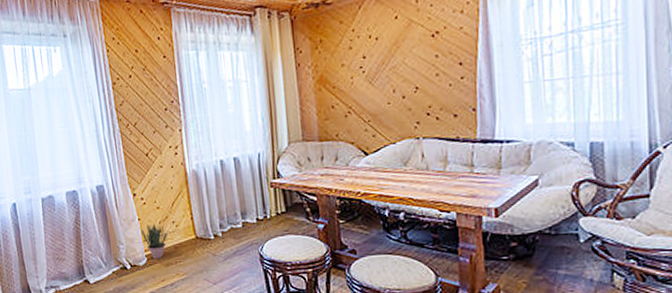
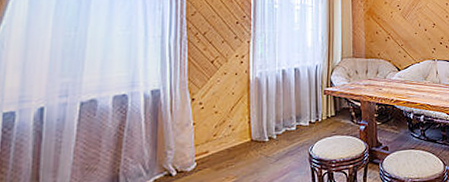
potted plant: present [140,223,168,260] -> none [194,127,223,164]

